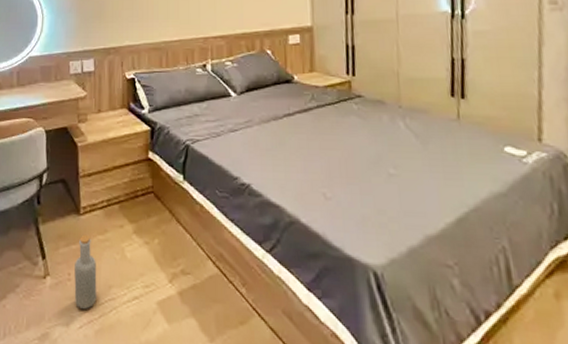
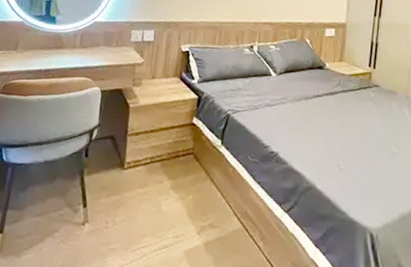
bottle: present [74,234,97,309] -> none [109,187,134,255]

